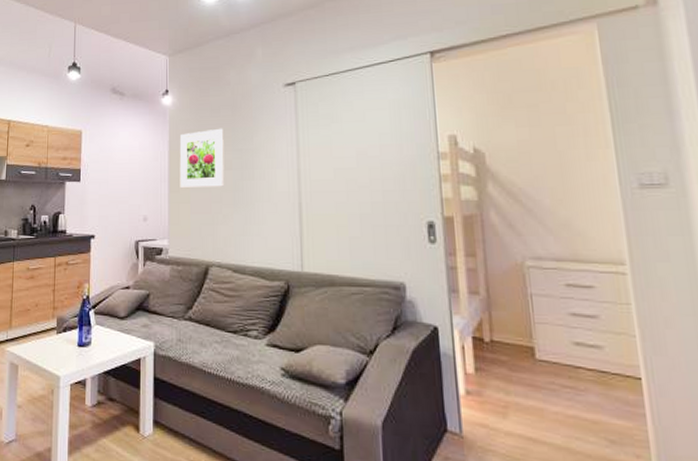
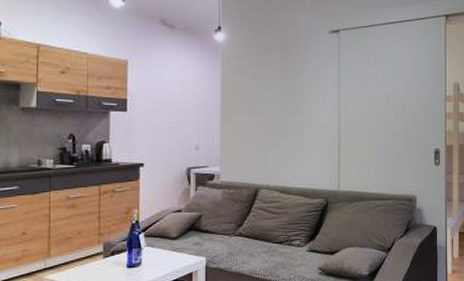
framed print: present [179,128,225,189] -> none [232,66,274,120]

